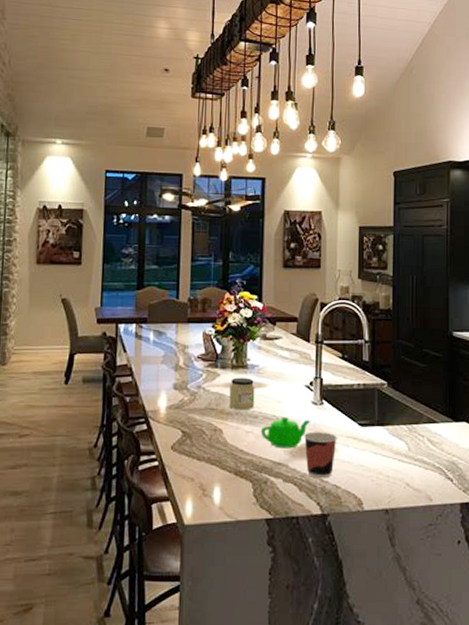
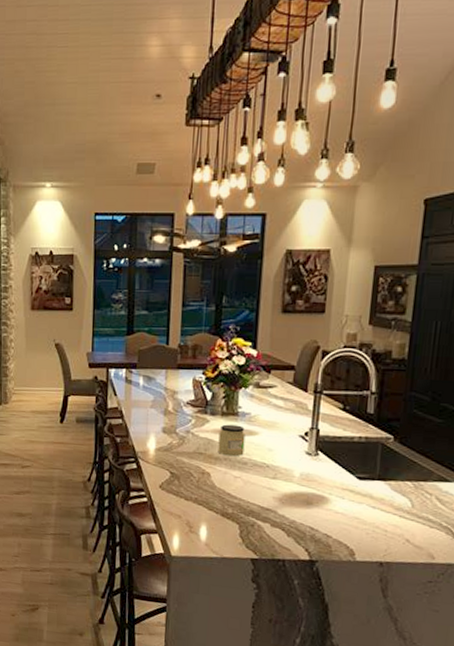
teapot: present [260,417,311,449] -> none [249,465,304,496]
cup: present [304,431,337,479] -> none [295,481,332,527]

